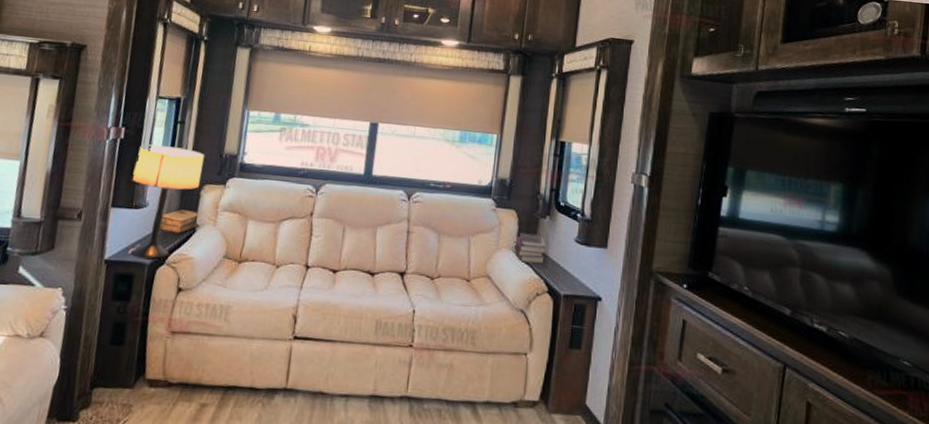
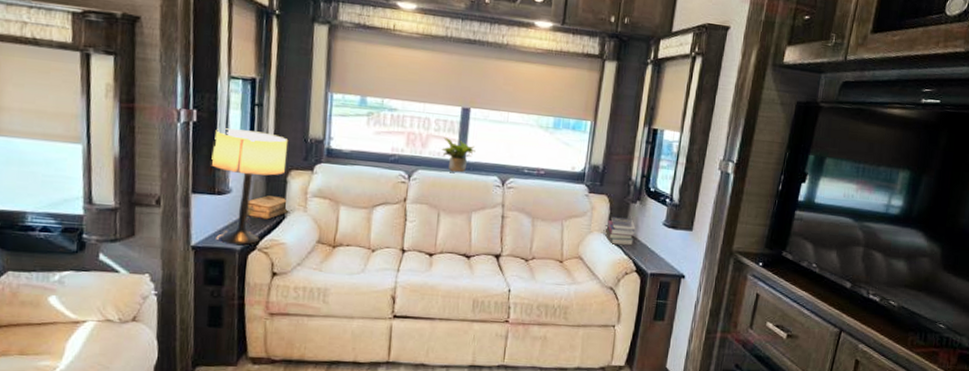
potted plant: none [349,152,382,187] -> present [441,137,476,173]

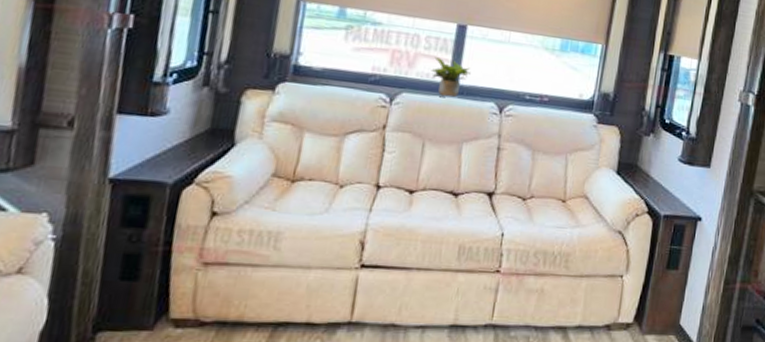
table lamp: present [211,128,289,246] -> none [142,37,247,179]
decorative box: present [246,195,292,220] -> none [185,118,244,148]
books: present [603,217,636,246] -> none [612,151,649,184]

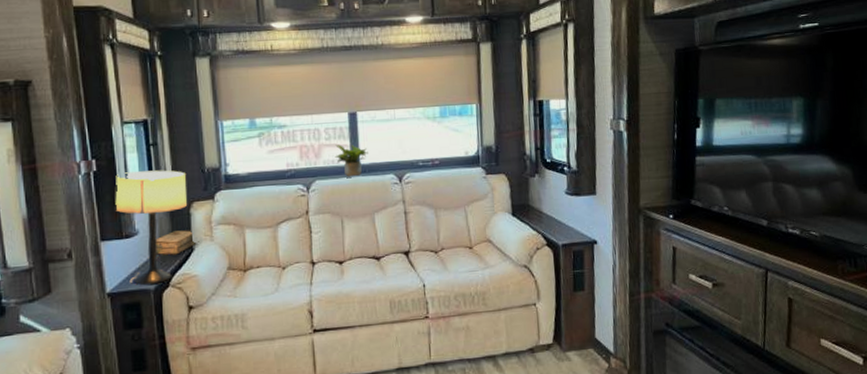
table lamp: none [142,37,247,179] -> present [115,170,188,286]
decorative box: none [185,118,244,148] -> present [155,230,199,255]

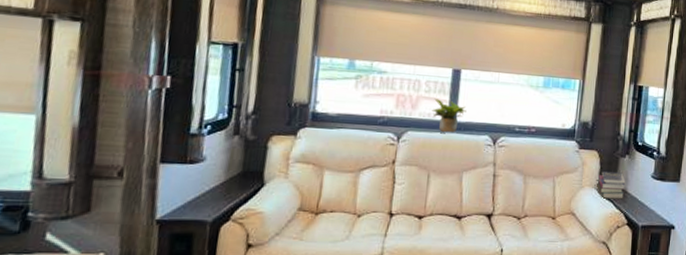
table lamp: present [115,170,188,286] -> none [183,94,271,217]
decorative box: present [155,230,199,255] -> none [221,163,272,188]
books: none [507,193,539,222] -> present [594,171,626,199]

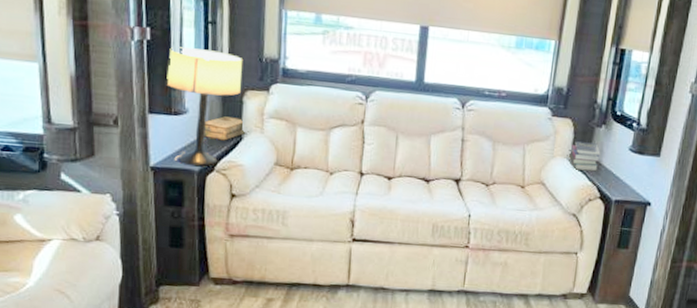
table lamp: none [183,94,271,217] -> present [166,47,244,167]
decorative box: none [221,163,272,188] -> present [204,116,249,141]
potted plant: present [432,99,467,133] -> none [399,57,435,95]

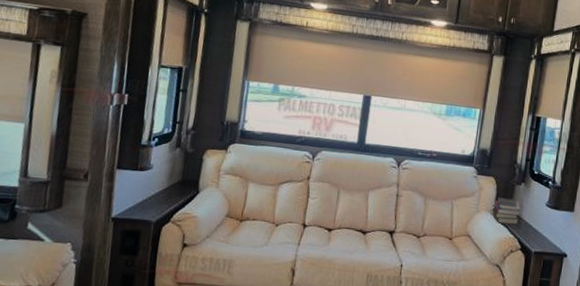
table lamp: present [166,47,244,167] -> none [134,111,207,218]
decorative box: present [204,116,249,141] -> none [164,172,206,194]

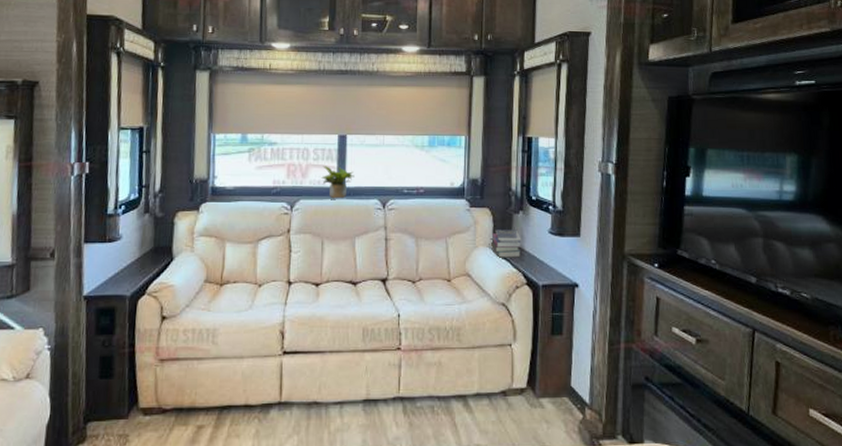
potted plant: none [343,122,375,155] -> present [321,166,354,199]

